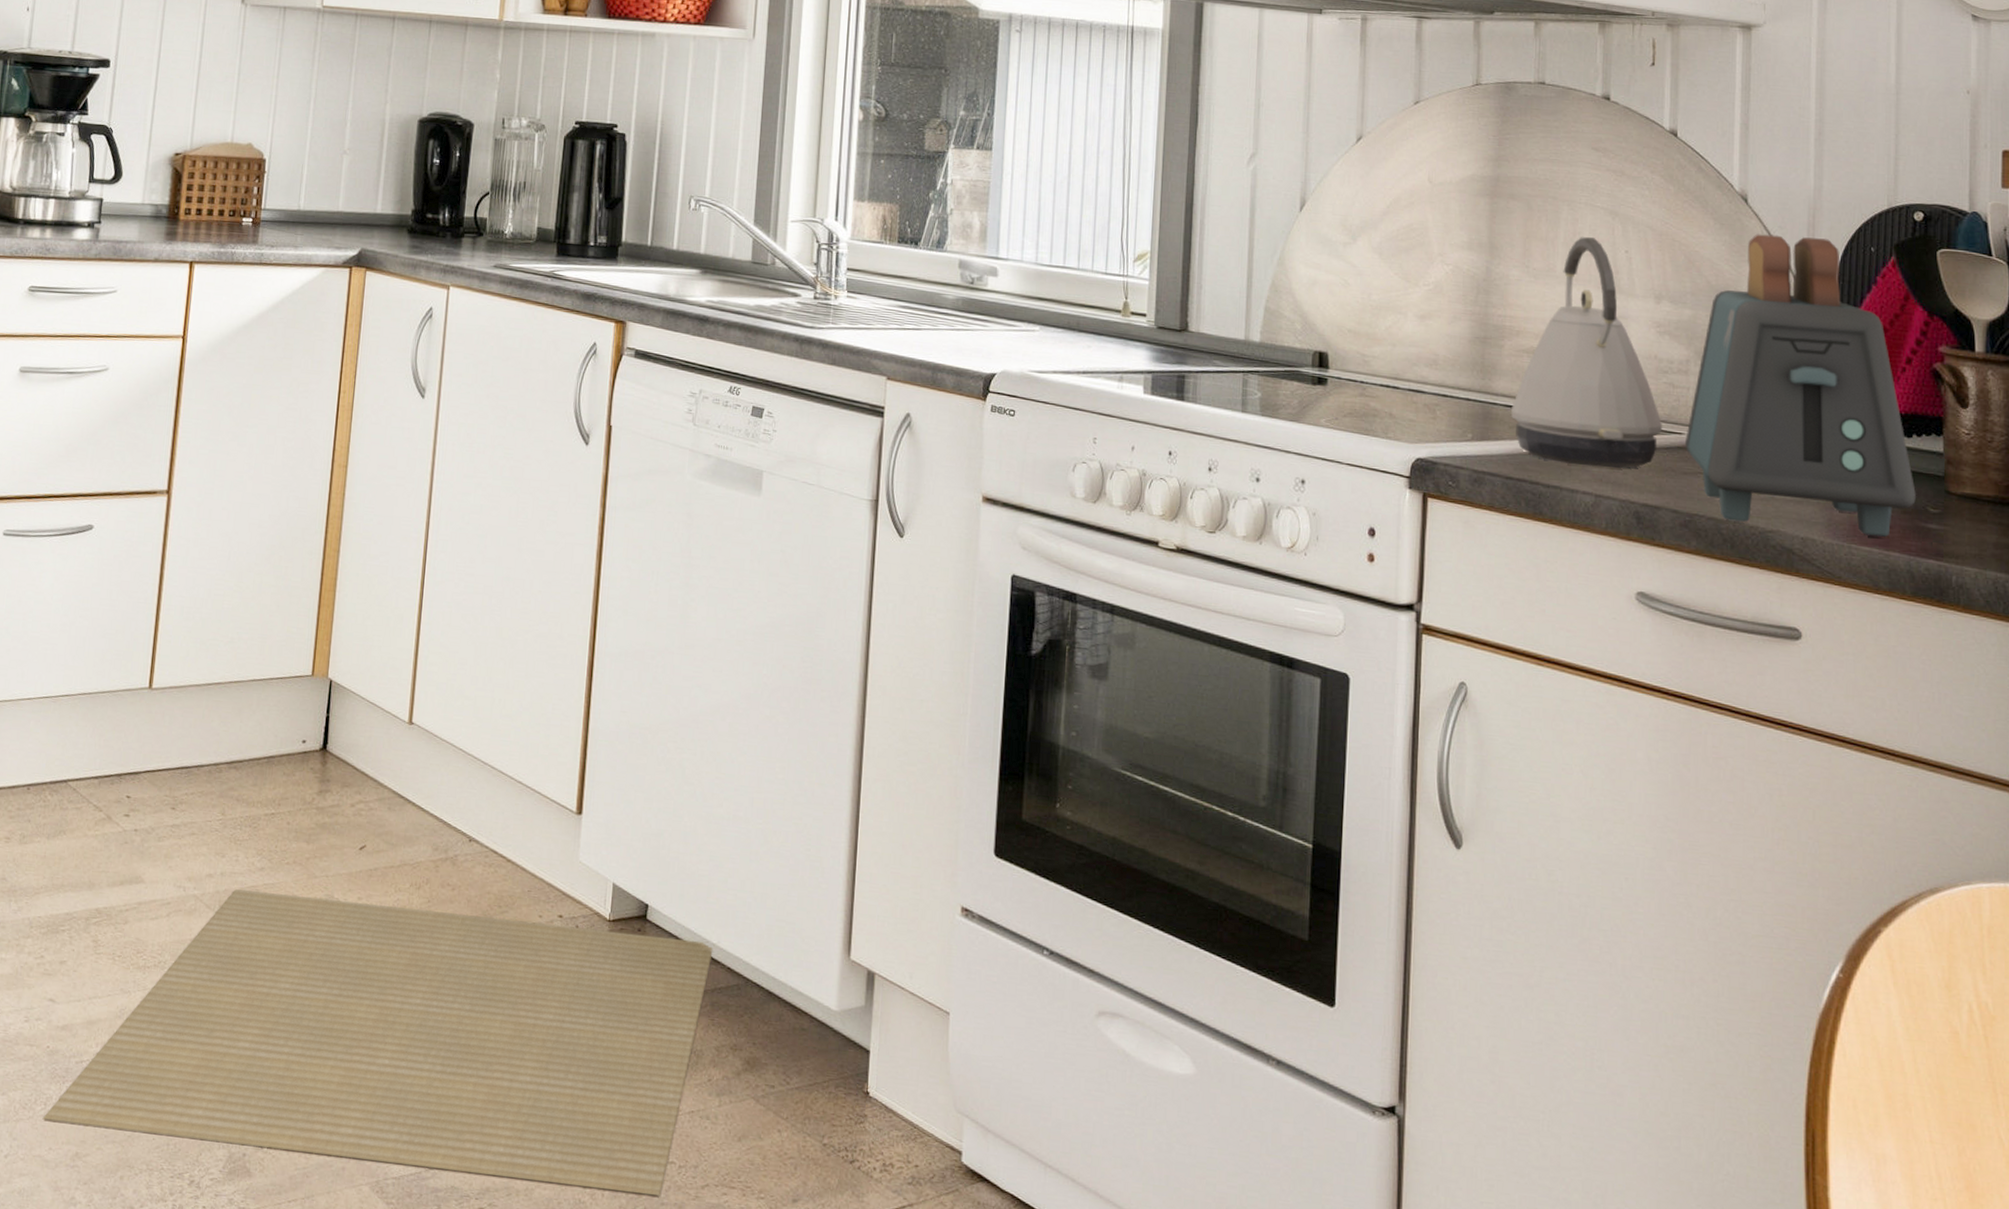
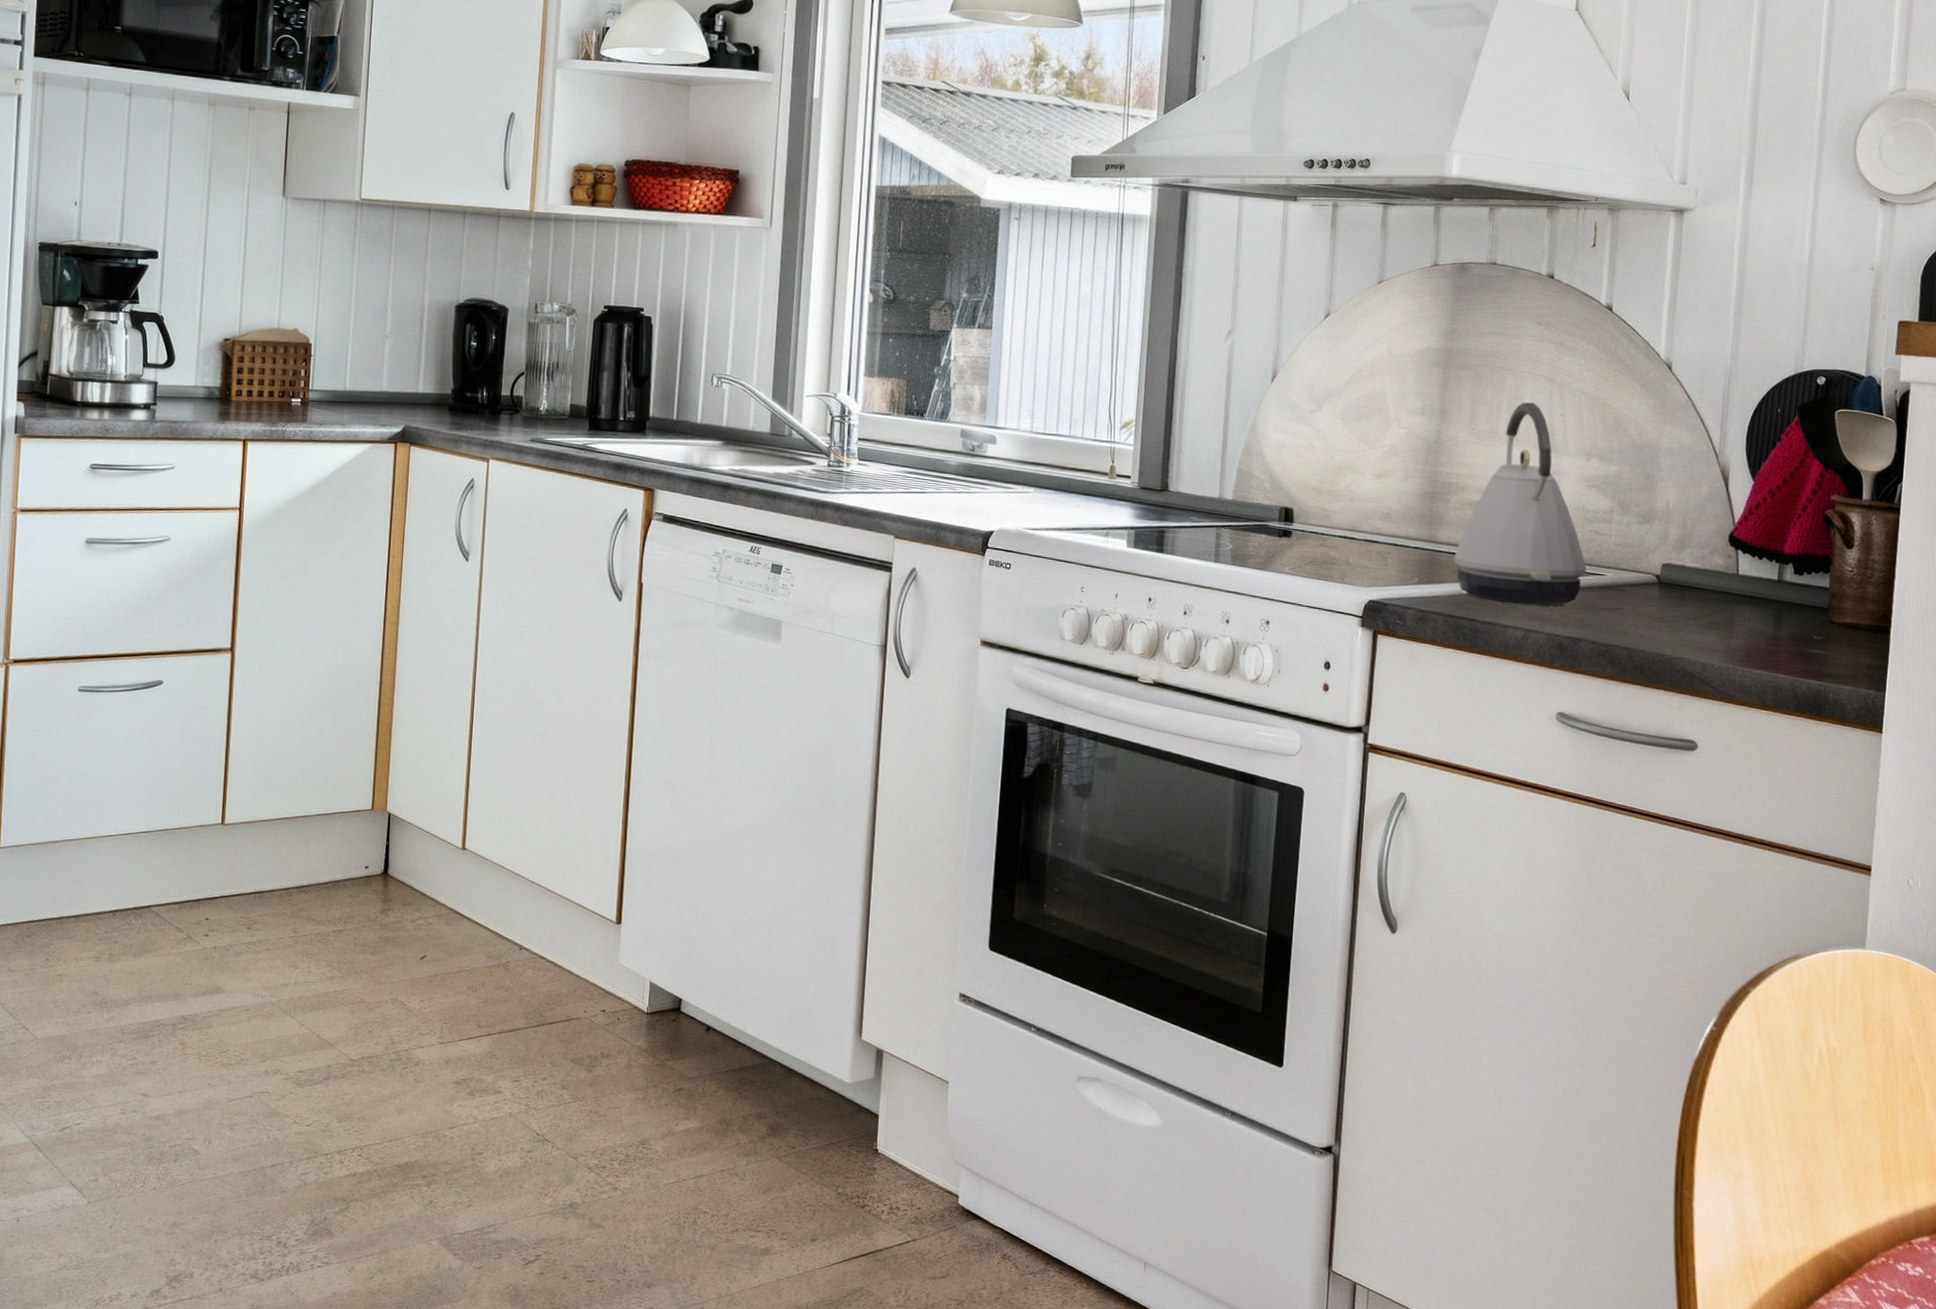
doormat: present [43,889,715,1197] -> none [143,996,741,1241]
toaster: present [1685,234,1916,538] -> none [1605,398,1803,662]

